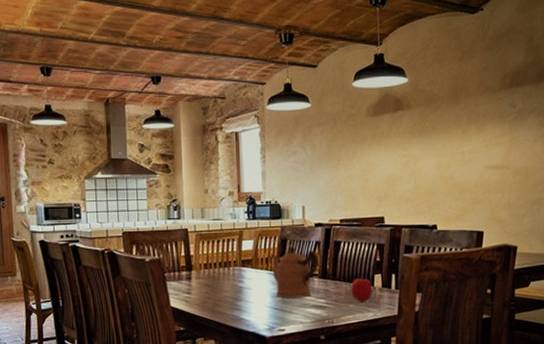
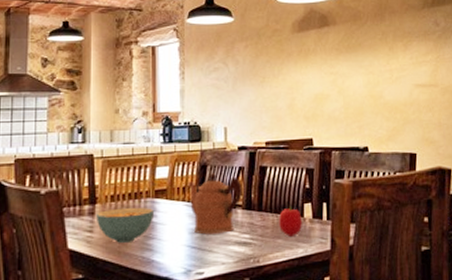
cereal bowl: none [192,274,242,303] -> present [95,207,155,243]

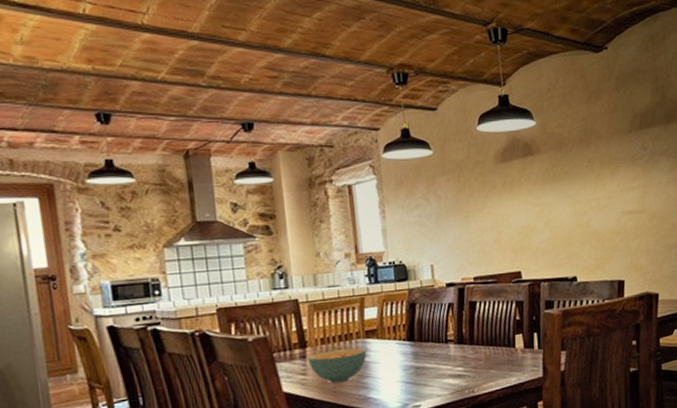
coffeepot: present [187,173,243,235] -> none [397,311,454,370]
fruit: present [279,206,302,237] -> none [491,338,514,367]

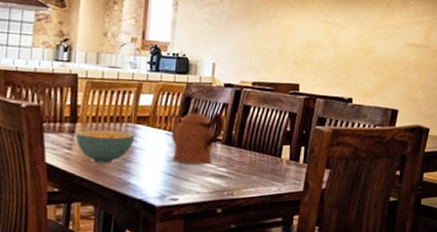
coffeepot: none [397,311,454,370] -> present [170,106,225,165]

